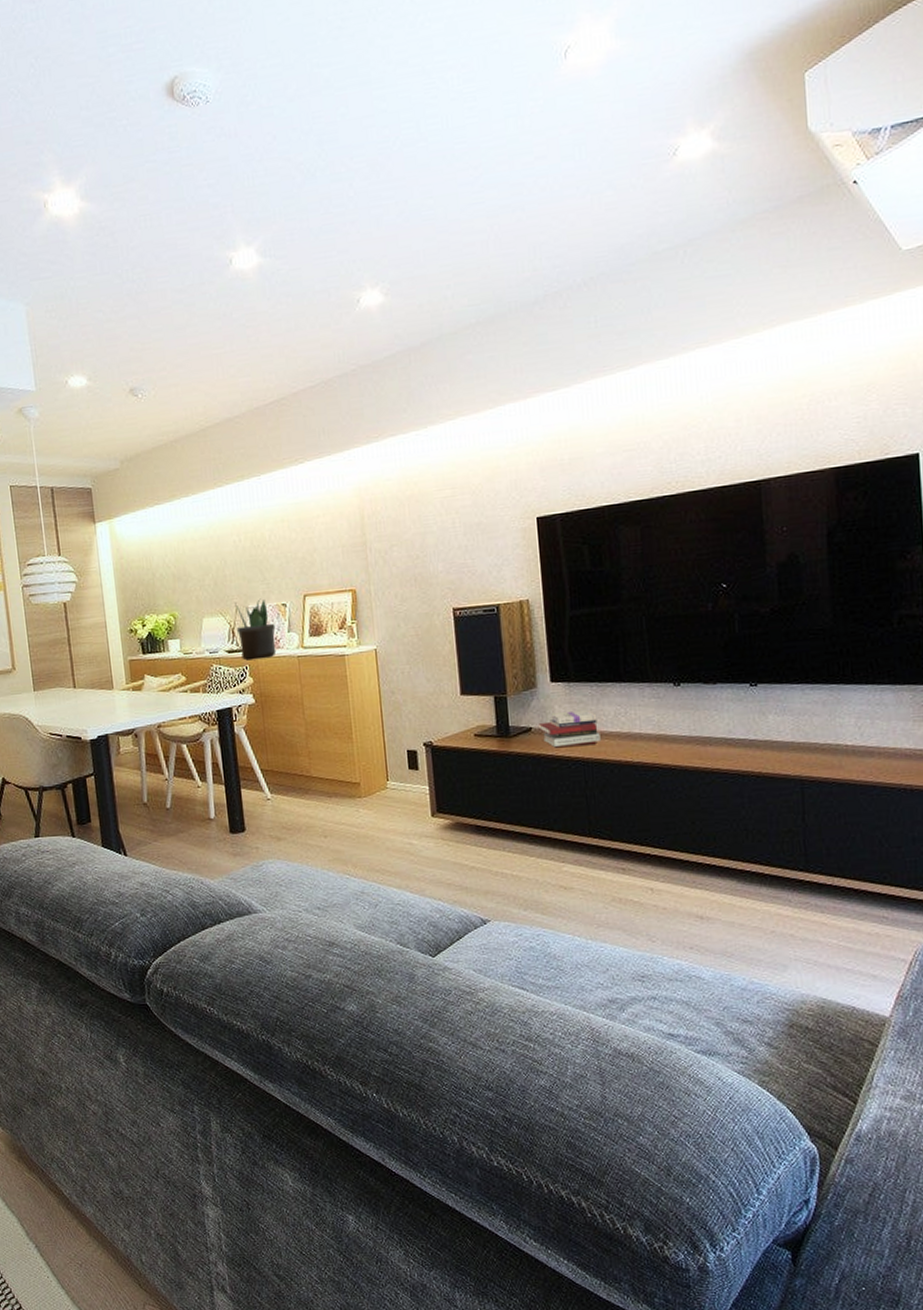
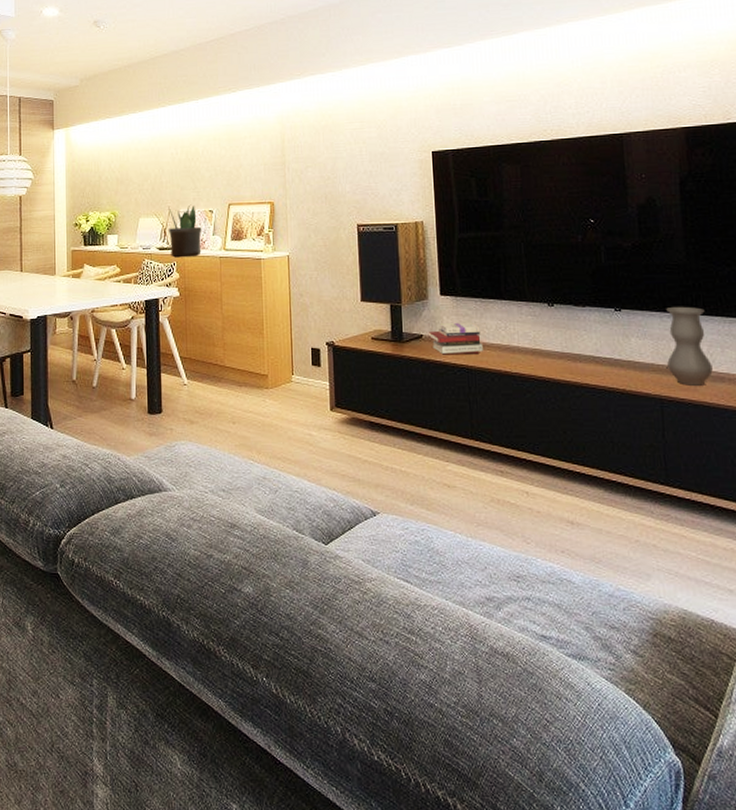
vase: none [809,675,861,763] -> present [666,306,713,386]

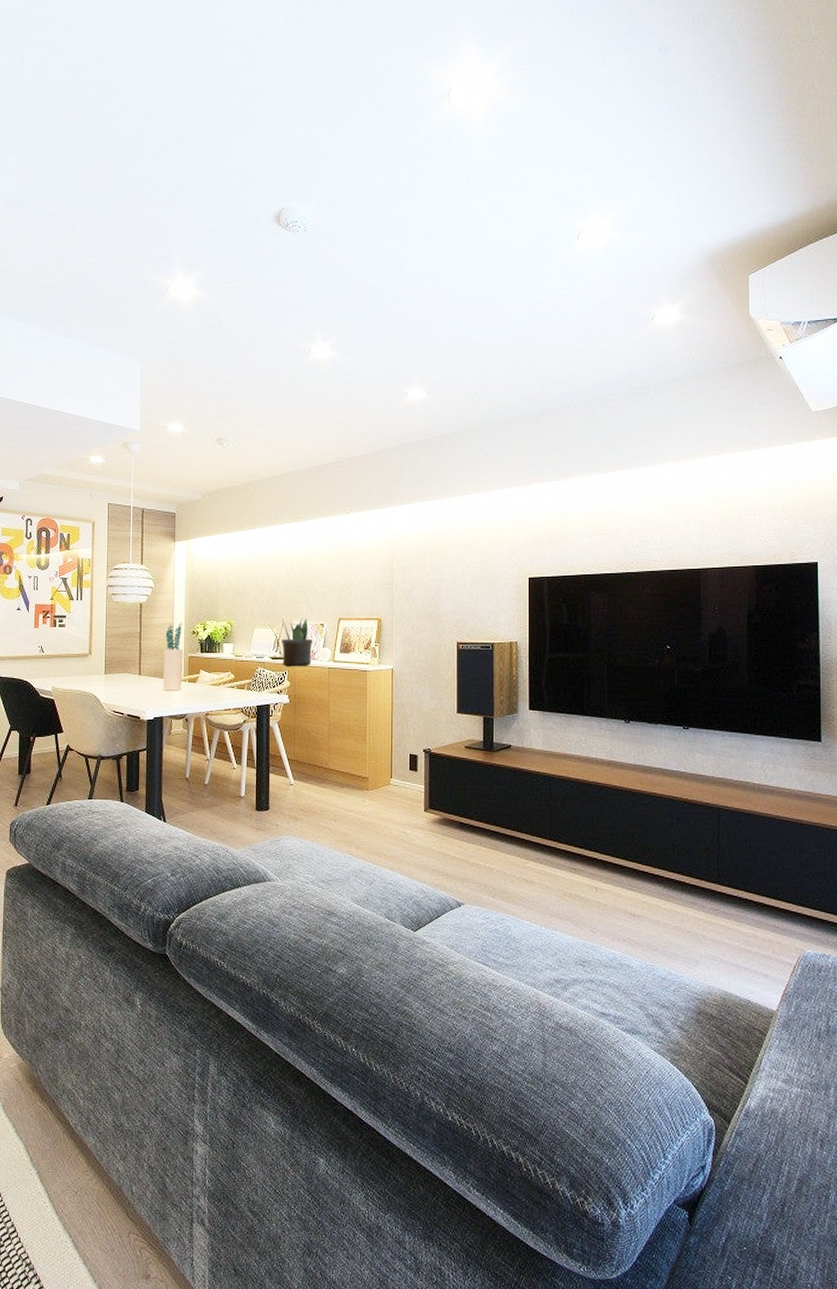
vase: none [45,213,67,288] -> present [162,621,184,691]
books: present [429,322,483,354] -> none [517,734,565,763]
vase: present [666,306,713,386] -> none [726,726,764,797]

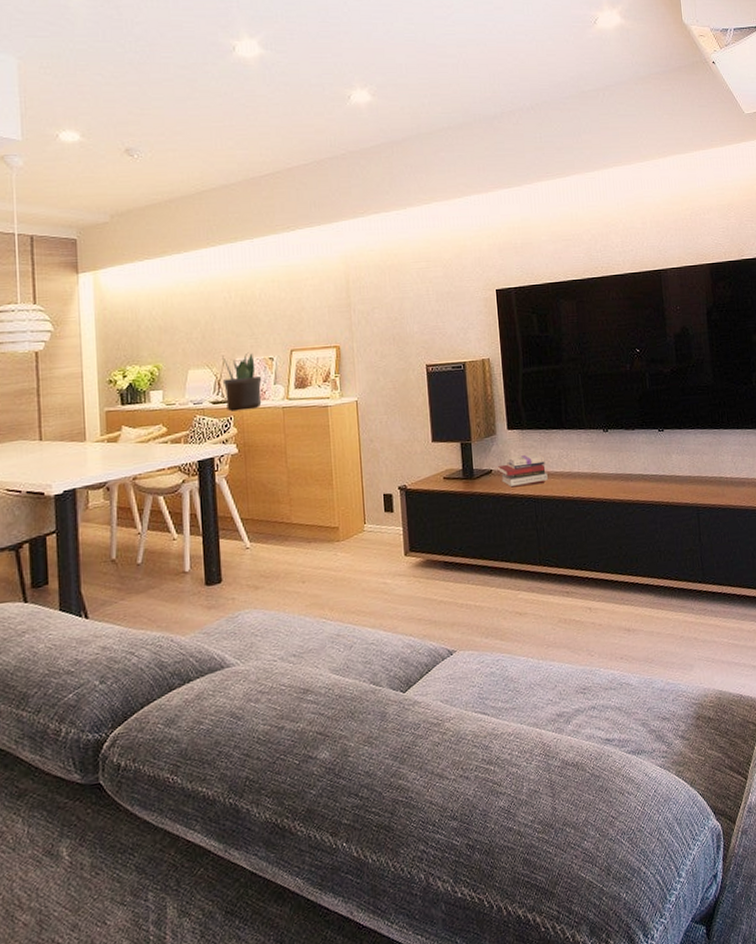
vase: present [162,621,184,691] -> none [72,369,99,457]
books: none [517,734,565,763] -> present [498,453,548,487]

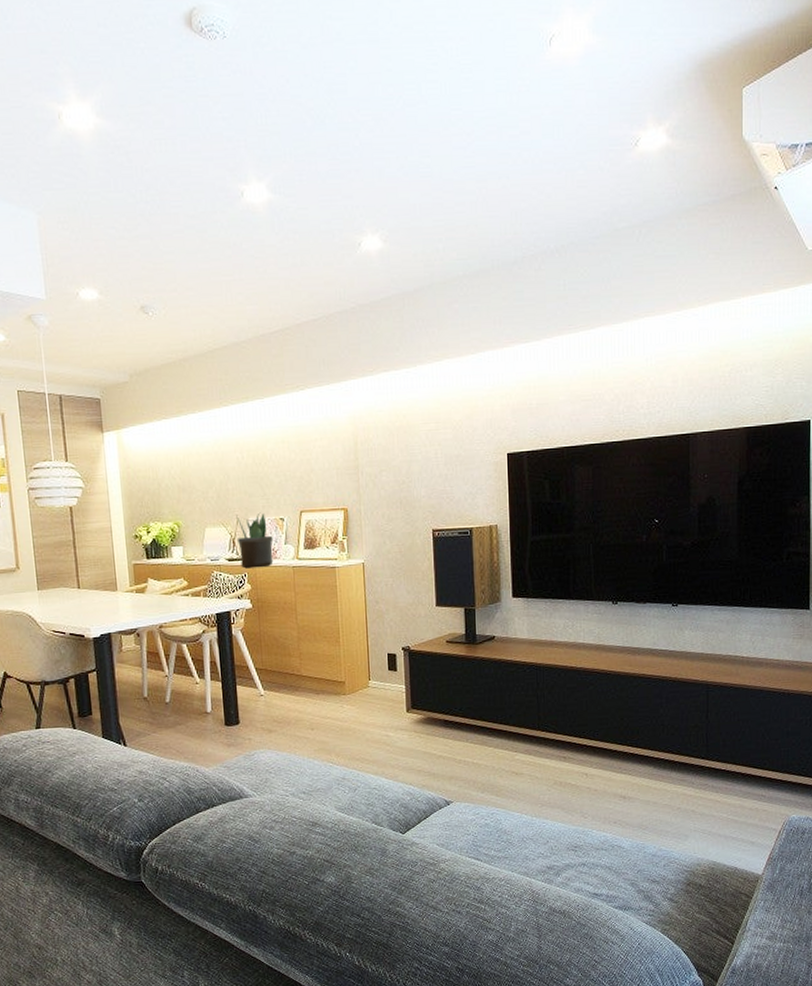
books: present [498,453,548,487] -> none [501,622,551,653]

